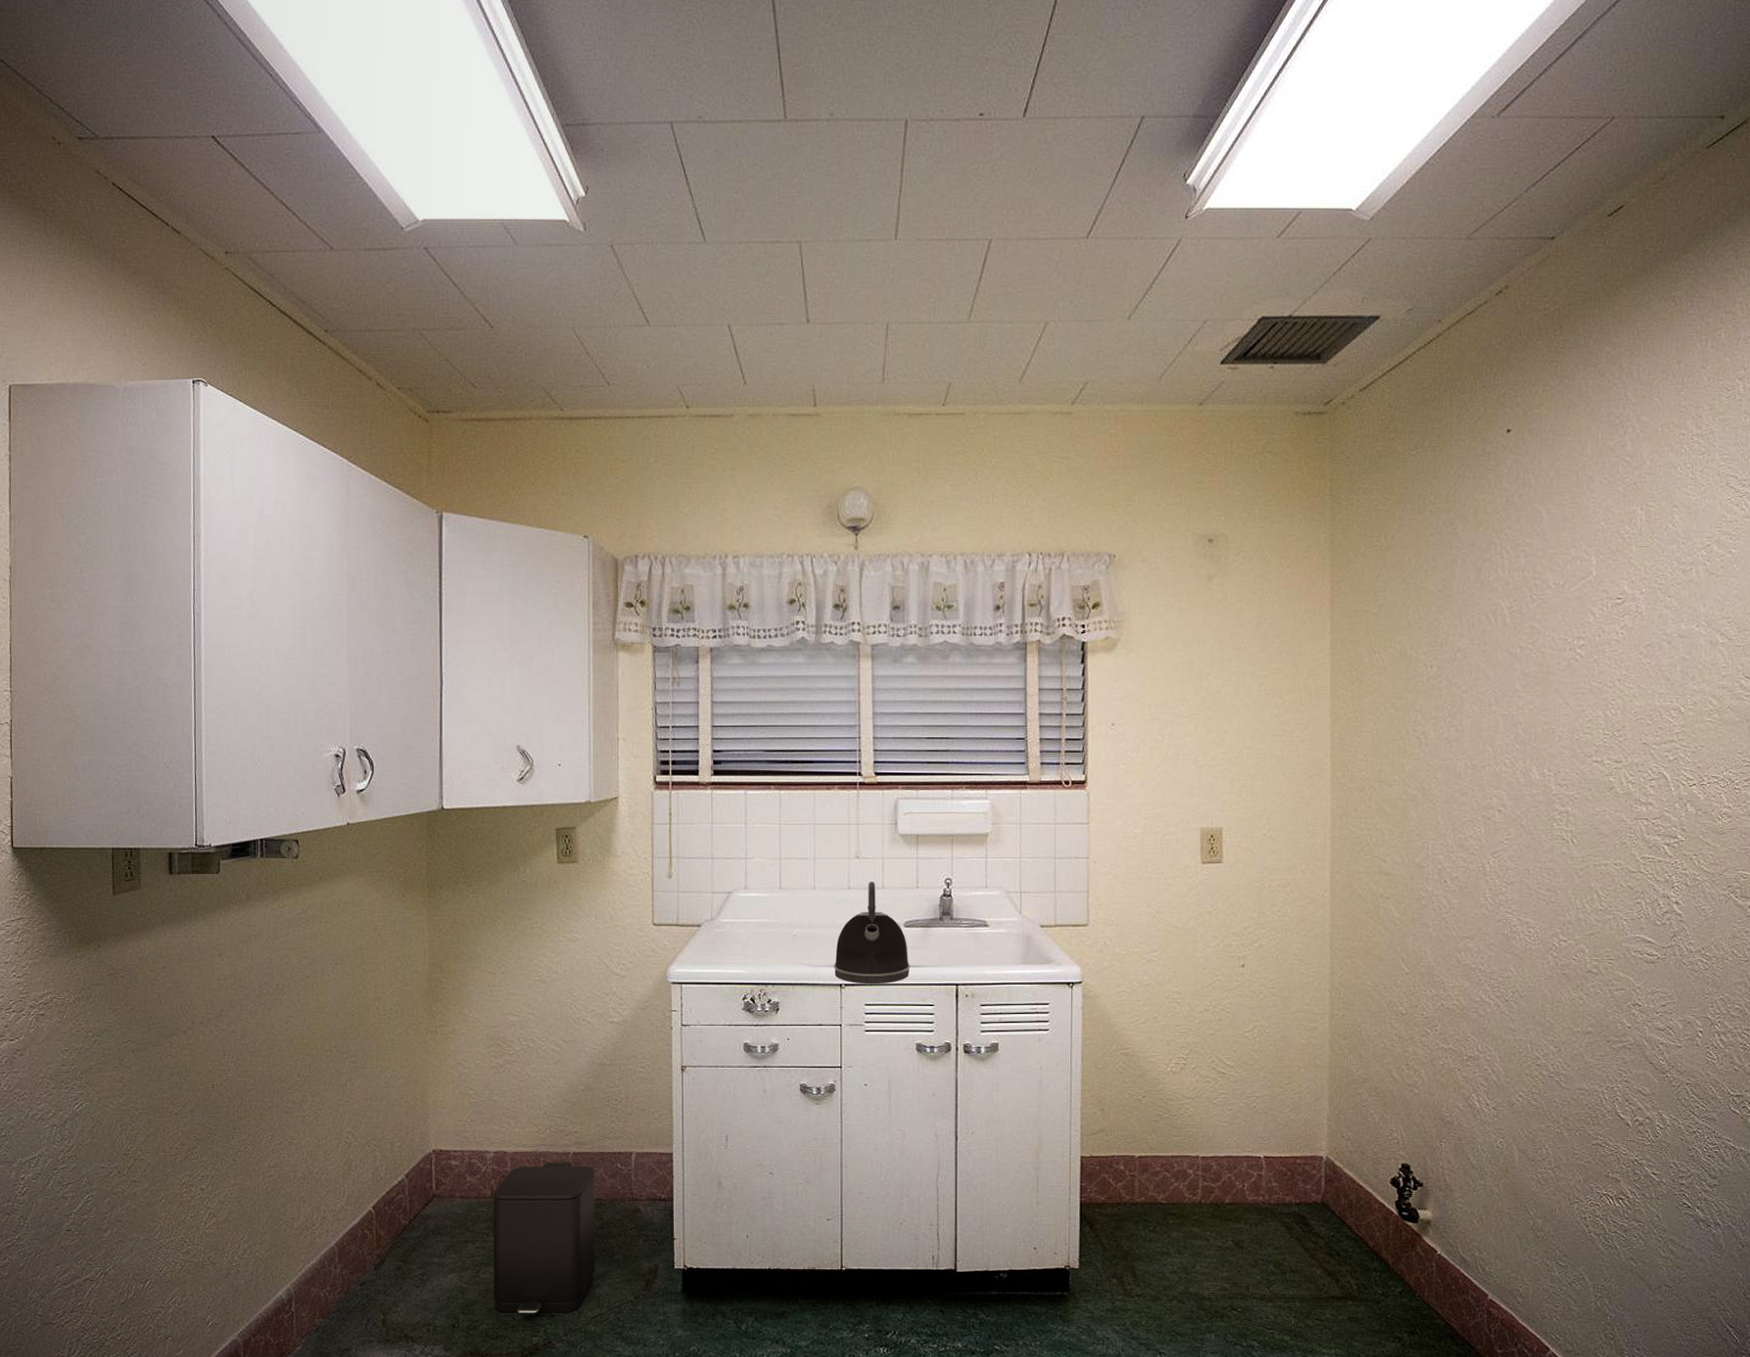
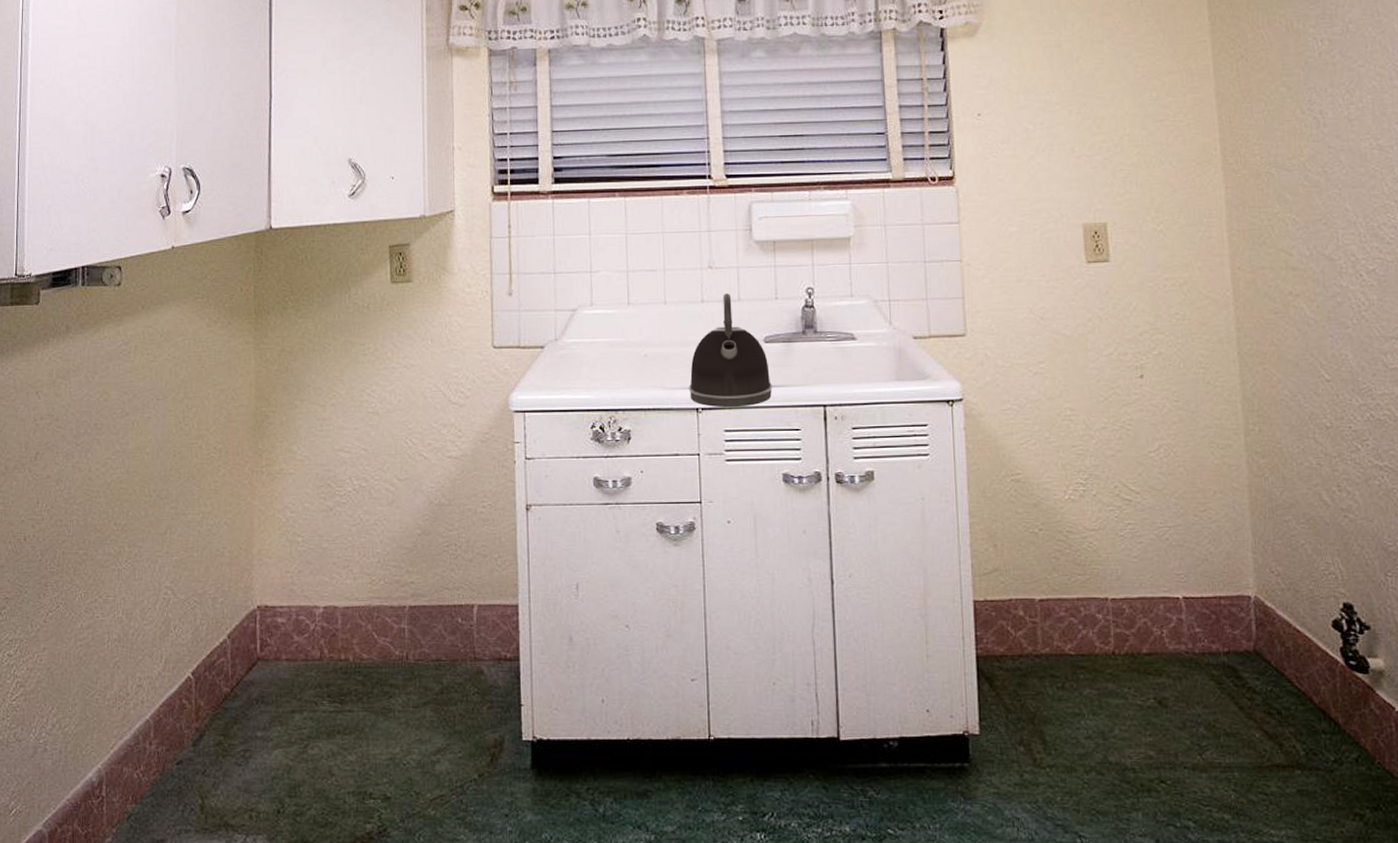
pedal bin: present [493,1162,595,1315] -> none [322,617,435,798]

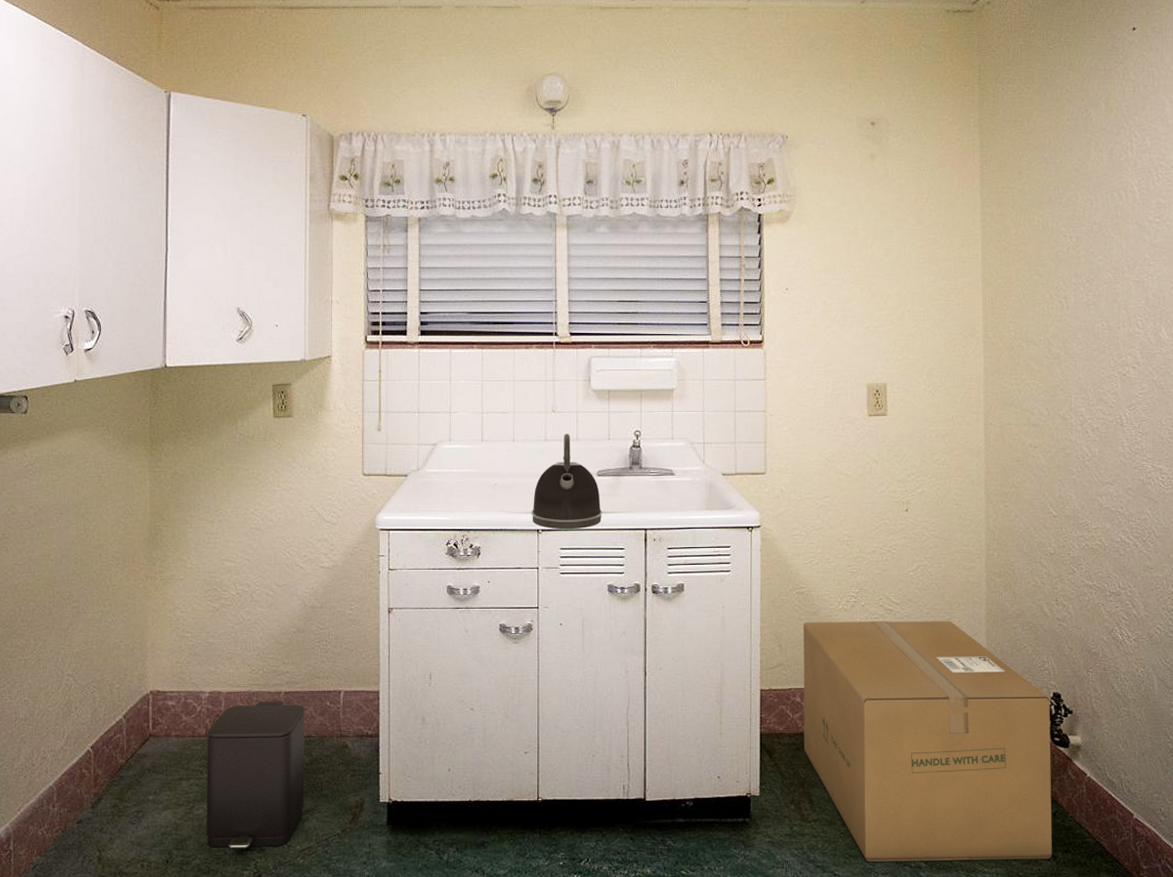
pedal bin: none [322,617,435,798] -> present [206,701,305,850]
box: none [1021,513,1358,820] -> present [803,620,1053,862]

